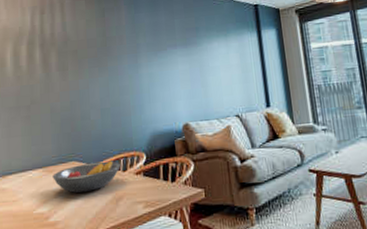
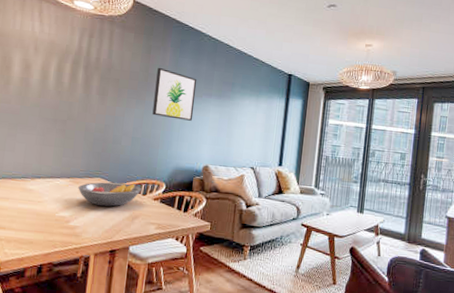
wall art: none [114,28,162,81] -> present [152,67,197,121]

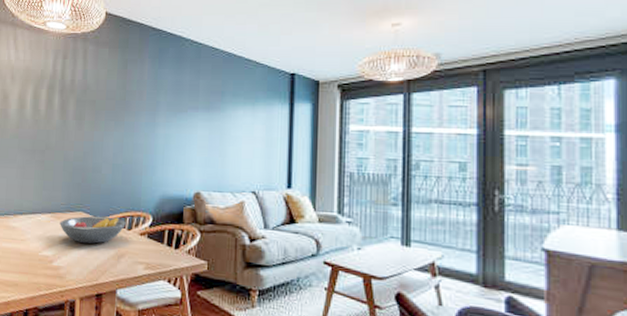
wall art: present [152,67,197,121] -> none [133,82,181,141]

